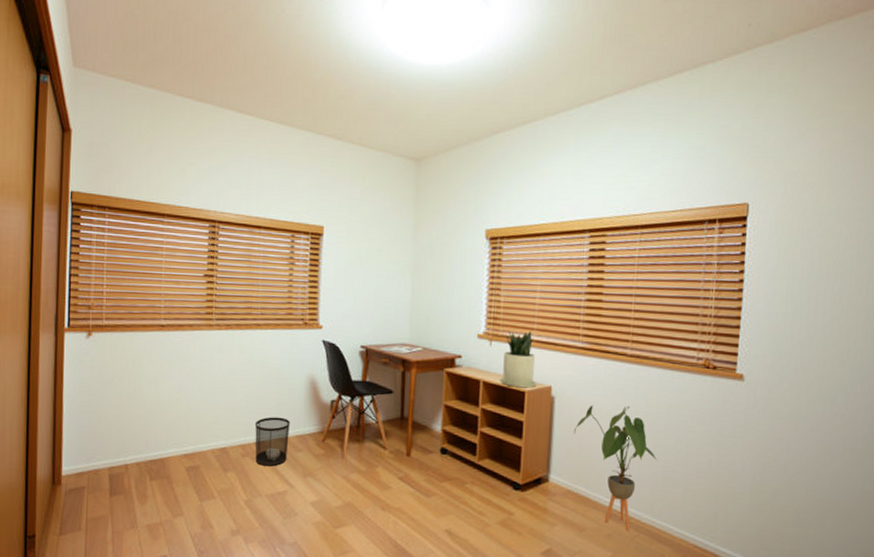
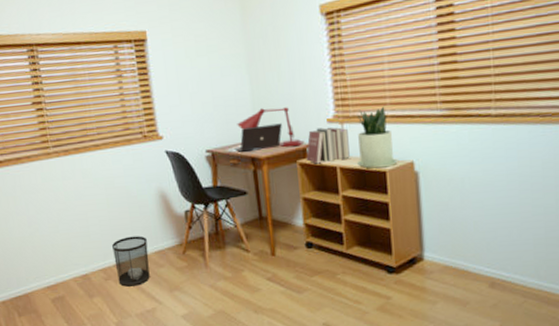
laptop: none [386,330,435,354] -> present [233,123,282,152]
desk lamp: none [394,315,455,355] -> present [237,107,306,147]
books: none [453,341,495,375] -> present [306,127,350,164]
house plant: present [573,404,657,531] -> none [443,170,537,298]

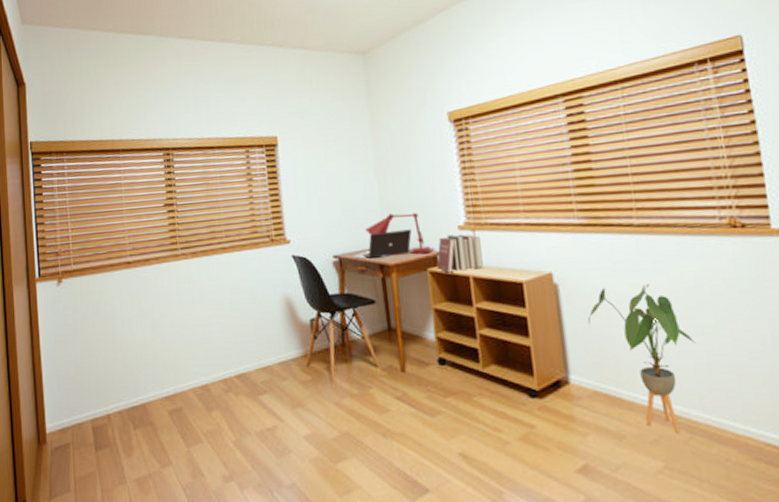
waste bin: present [112,236,150,287] -> none [234,344,272,400]
planter: present [356,106,398,169] -> none [489,213,535,280]
house plant: none [443,170,537,298] -> present [587,284,695,433]

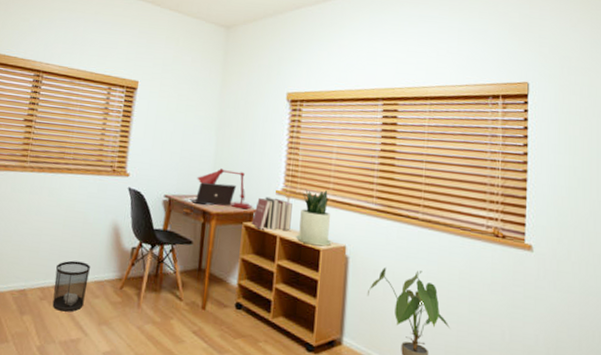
waste bin: none [234,344,272,400] -> present [52,260,90,312]
planter: none [489,213,535,280] -> present [295,188,332,247]

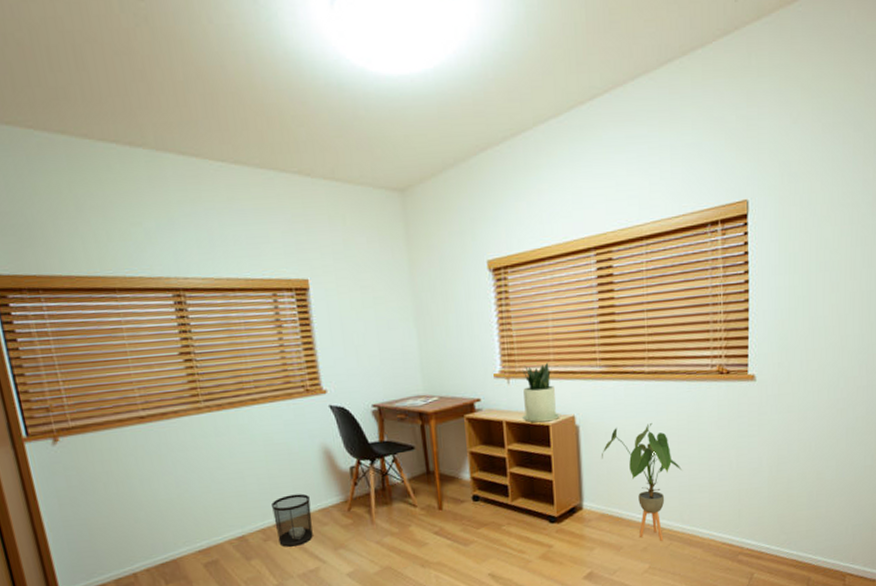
laptop: present [188,182,236,206] -> none [400,378,450,407]
desk lamp: present [197,168,254,209] -> none [404,362,473,402]
books: present [251,196,293,231] -> none [473,382,516,419]

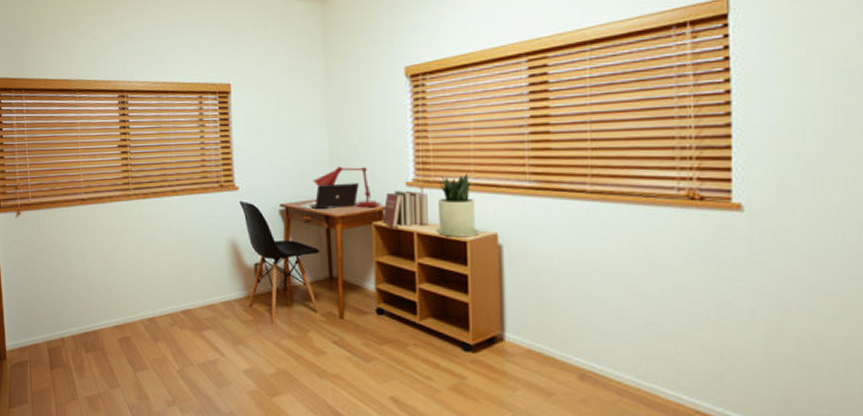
waste bin: present [271,493,313,547] -> none [181,284,216,335]
laptop: none [400,378,450,407] -> present [307,183,359,209]
desk lamp: none [404,362,473,402] -> present [313,166,383,208]
books: none [473,382,516,419] -> present [382,190,428,228]
house plant: present [601,423,682,541] -> none [528,251,636,394]

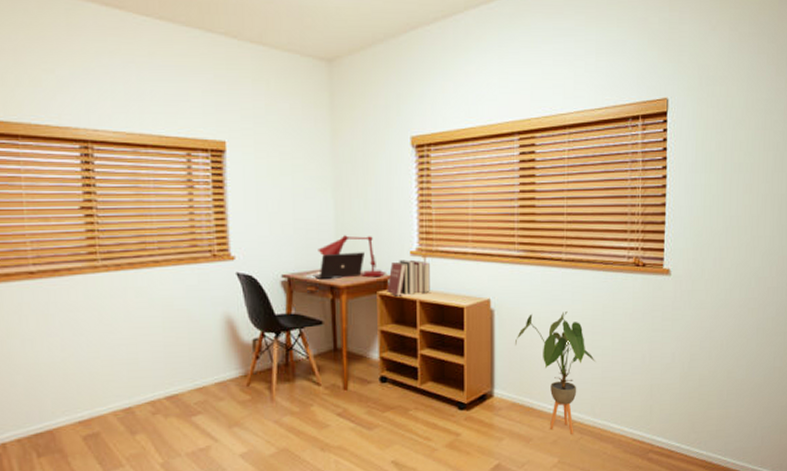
planter: present [435,173,480,237] -> none [436,243,475,304]
house plant: none [528,251,636,394] -> present [514,312,595,434]

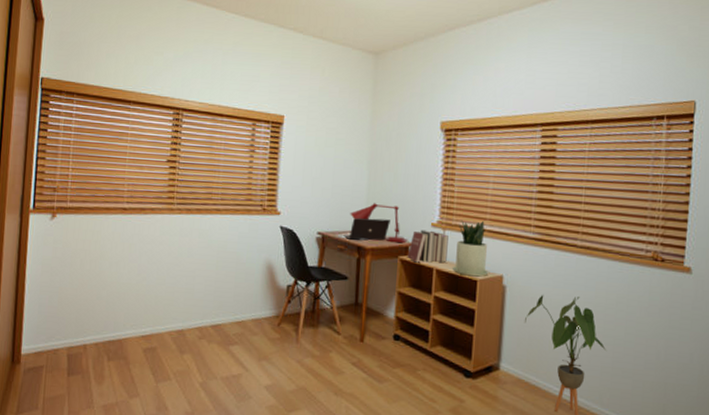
planter: none [436,243,475,304] -> present [451,220,489,277]

